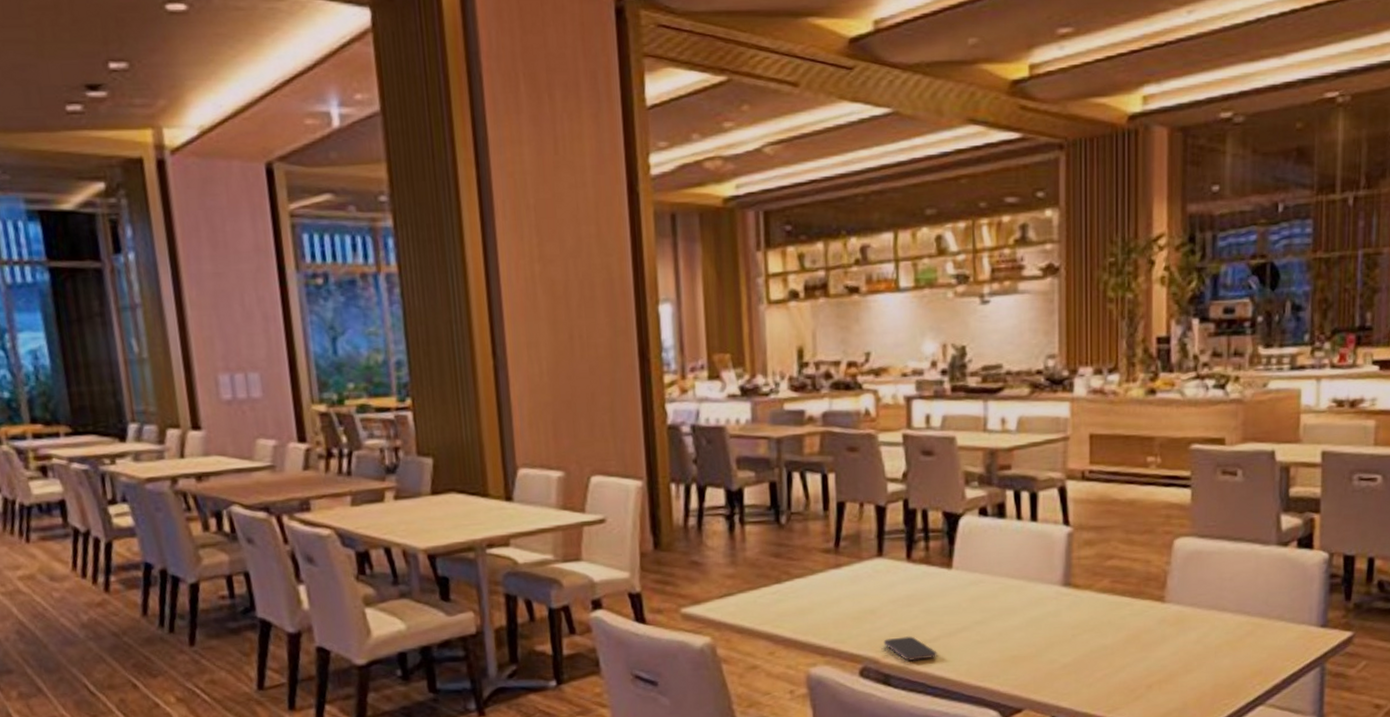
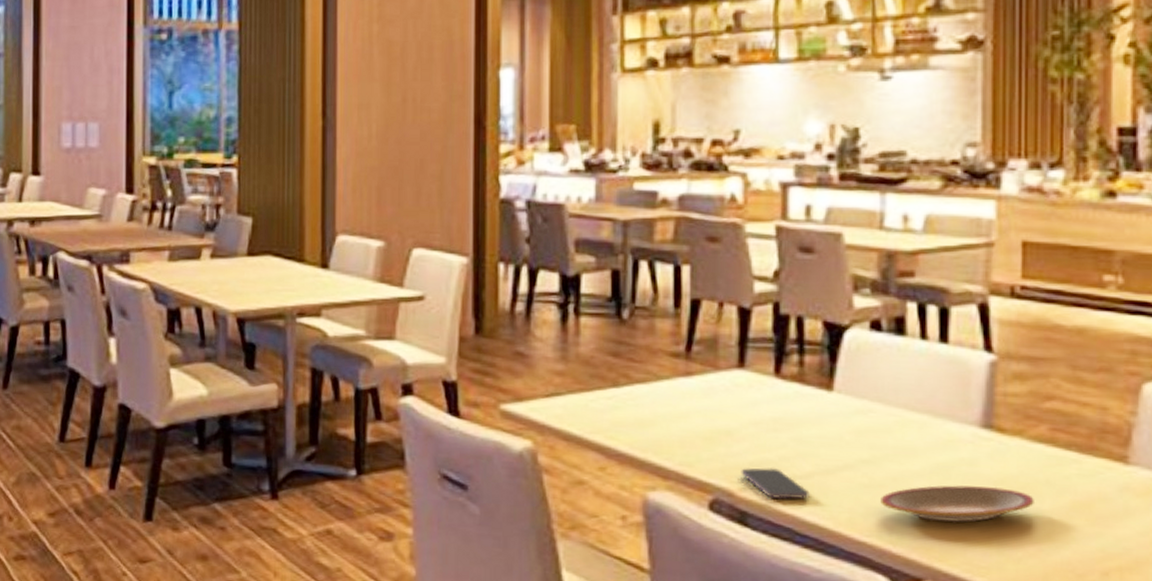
plate: none [990,630,1100,663] -> present [881,485,1034,523]

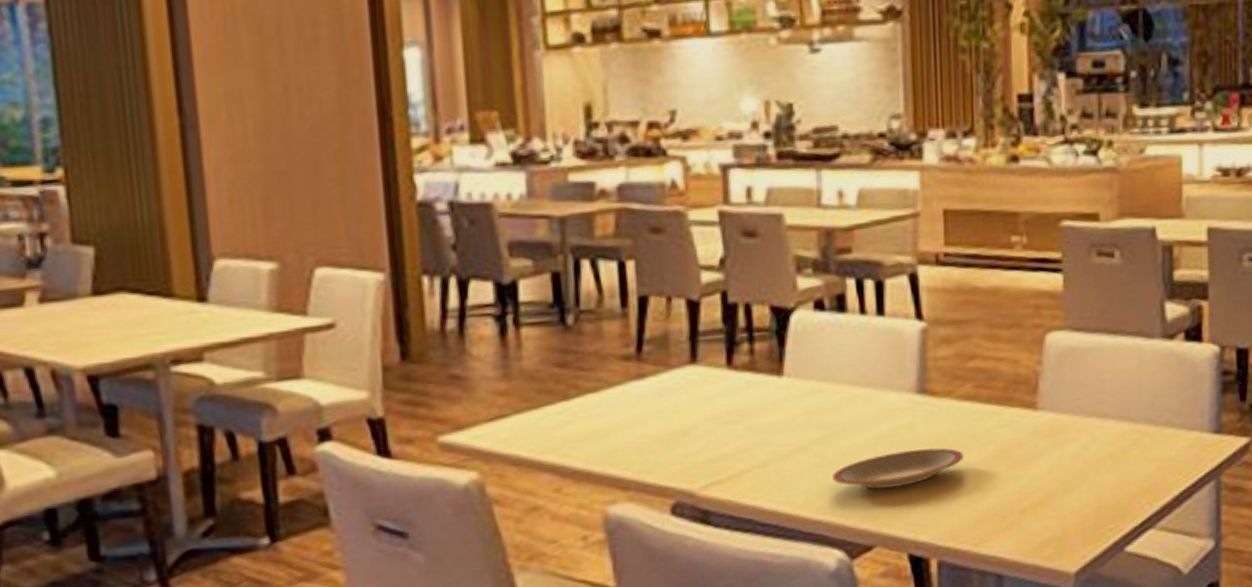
smartphone: present [741,467,810,500] -> none [700,460,768,493]

